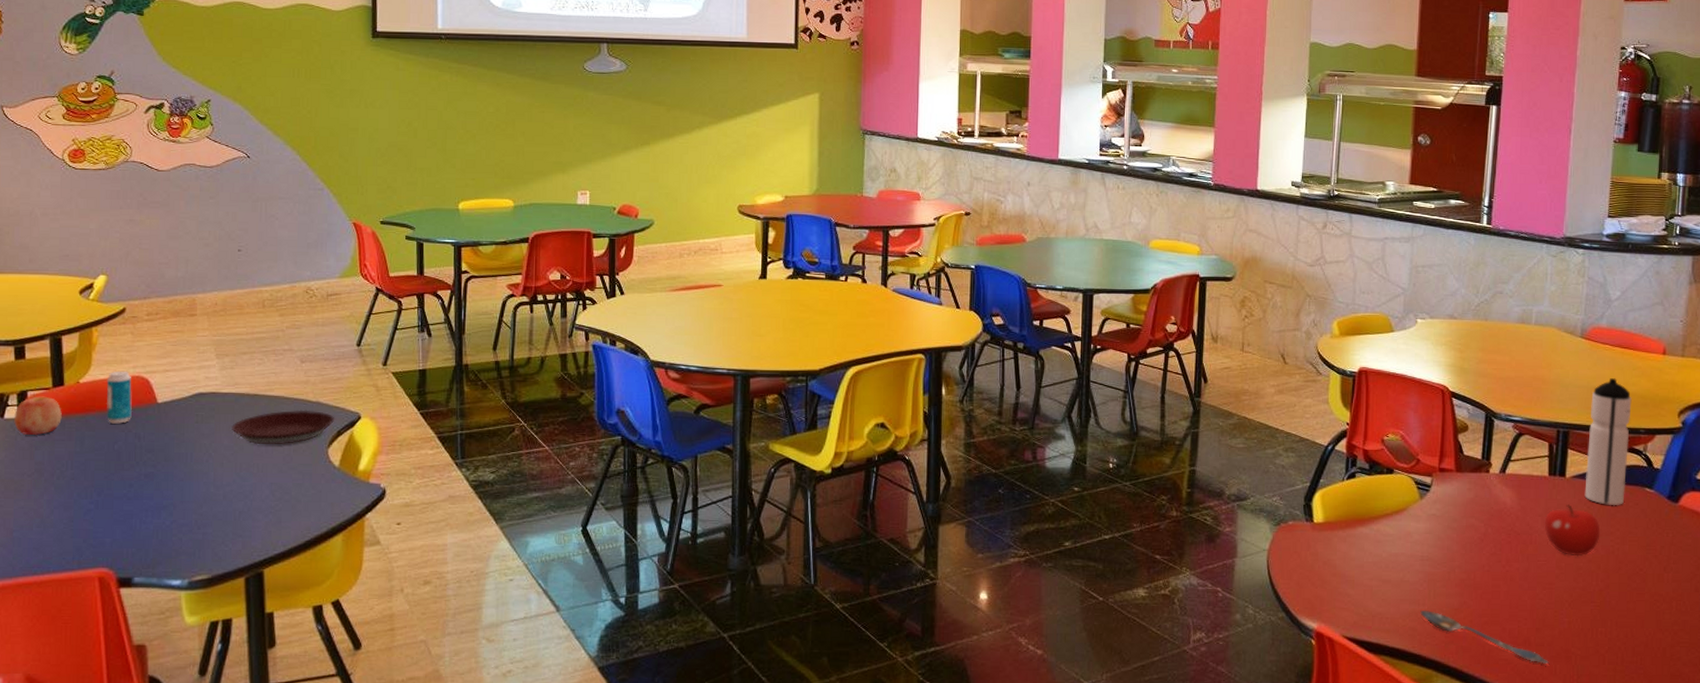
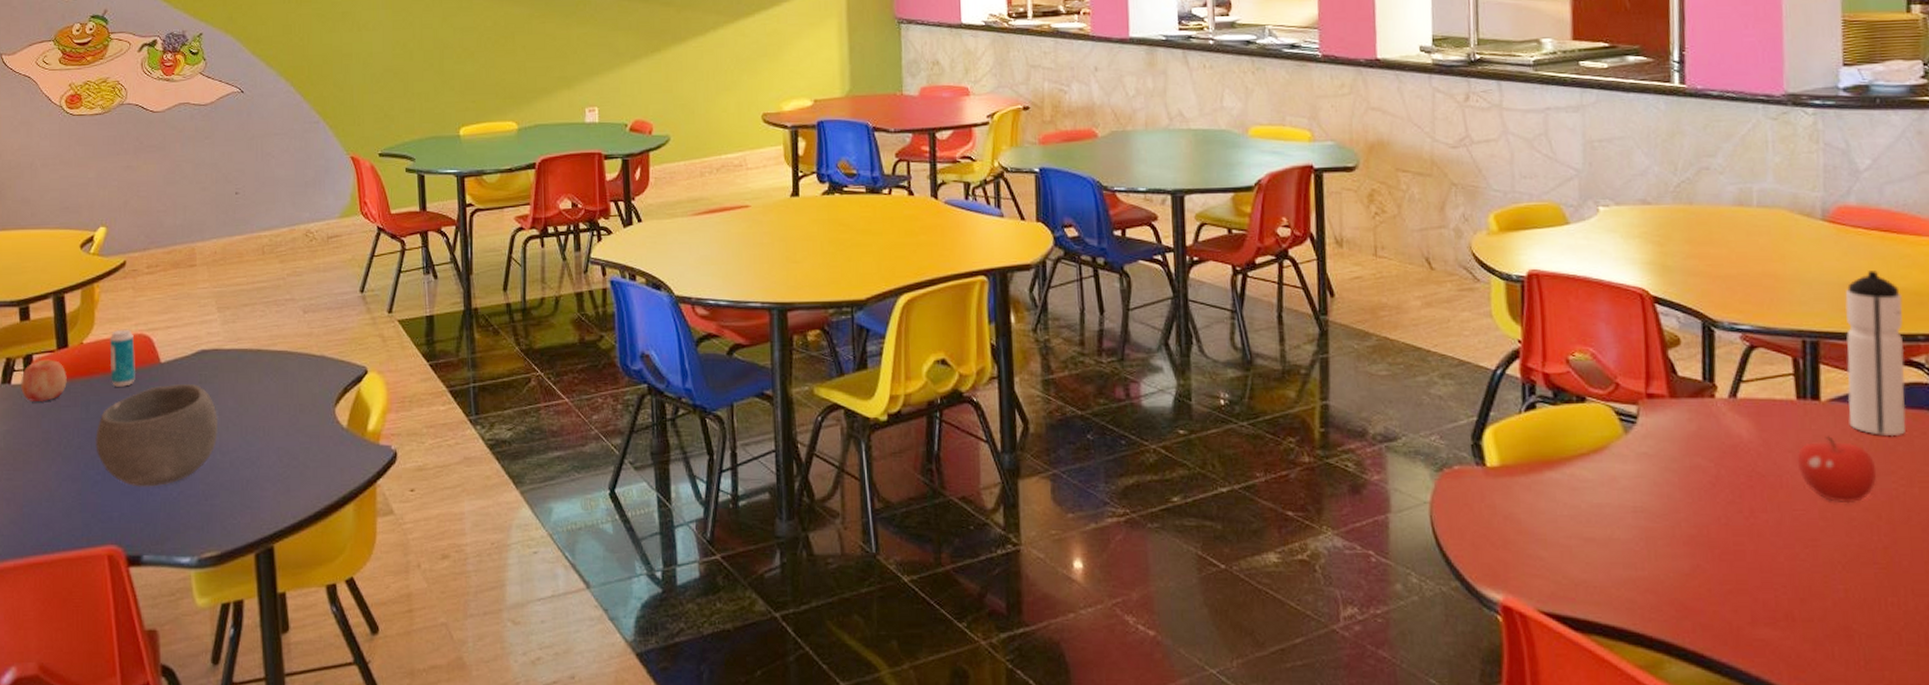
bowl: none [89,423,214,516] -> present [95,384,219,487]
plate: present [232,409,335,445] -> none [236,365,341,406]
spoon: present [1420,609,1549,665] -> none [1639,575,1822,646]

